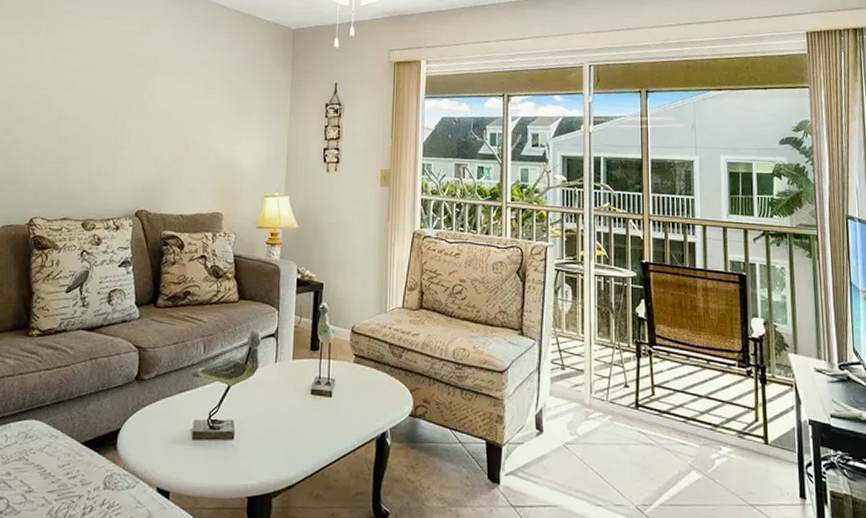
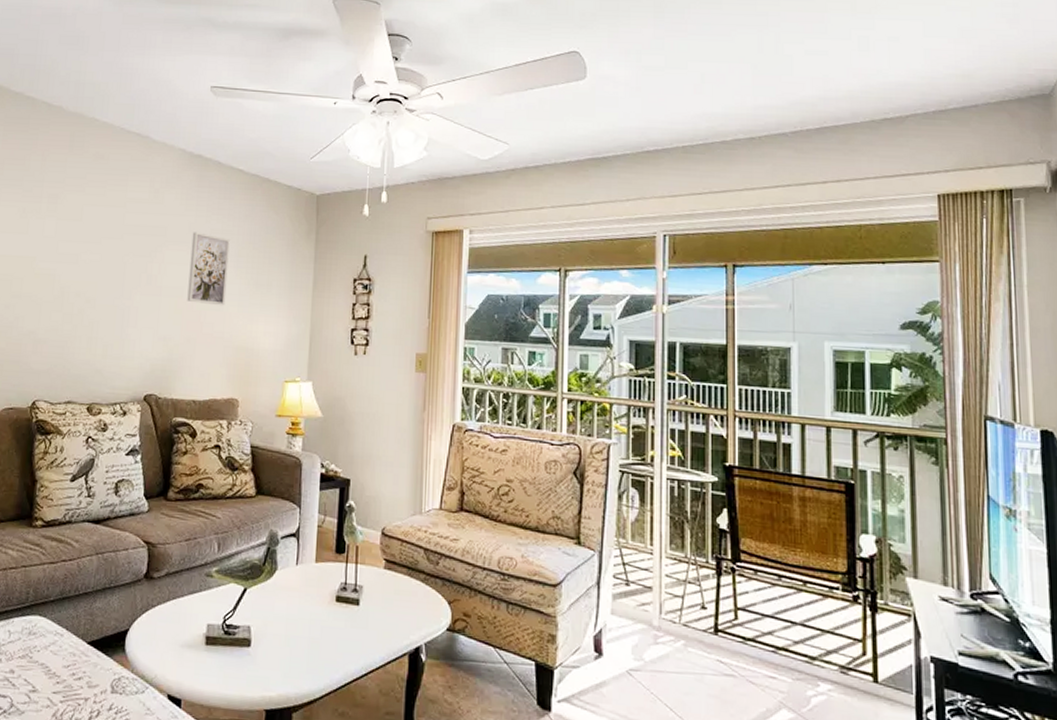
wall art: none [175,62,215,129] -> present [187,232,230,306]

